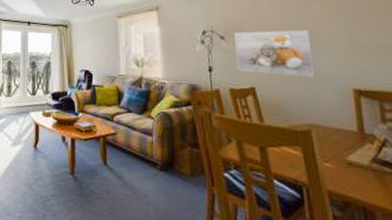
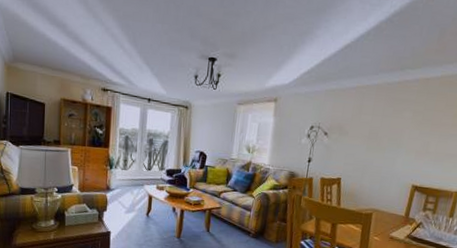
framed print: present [234,30,316,76] -> none [331,130,396,173]

